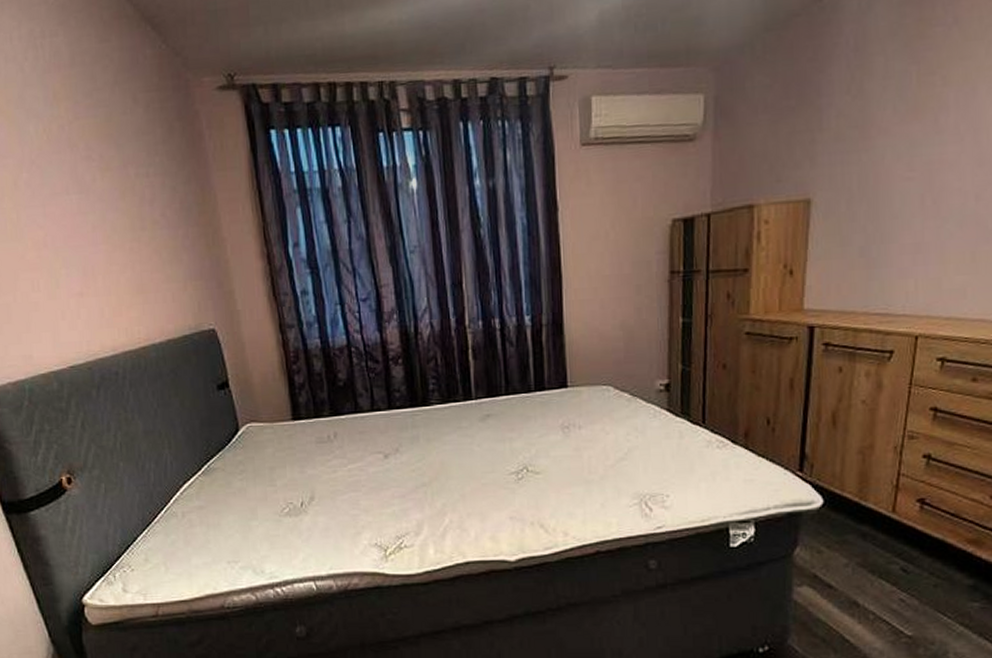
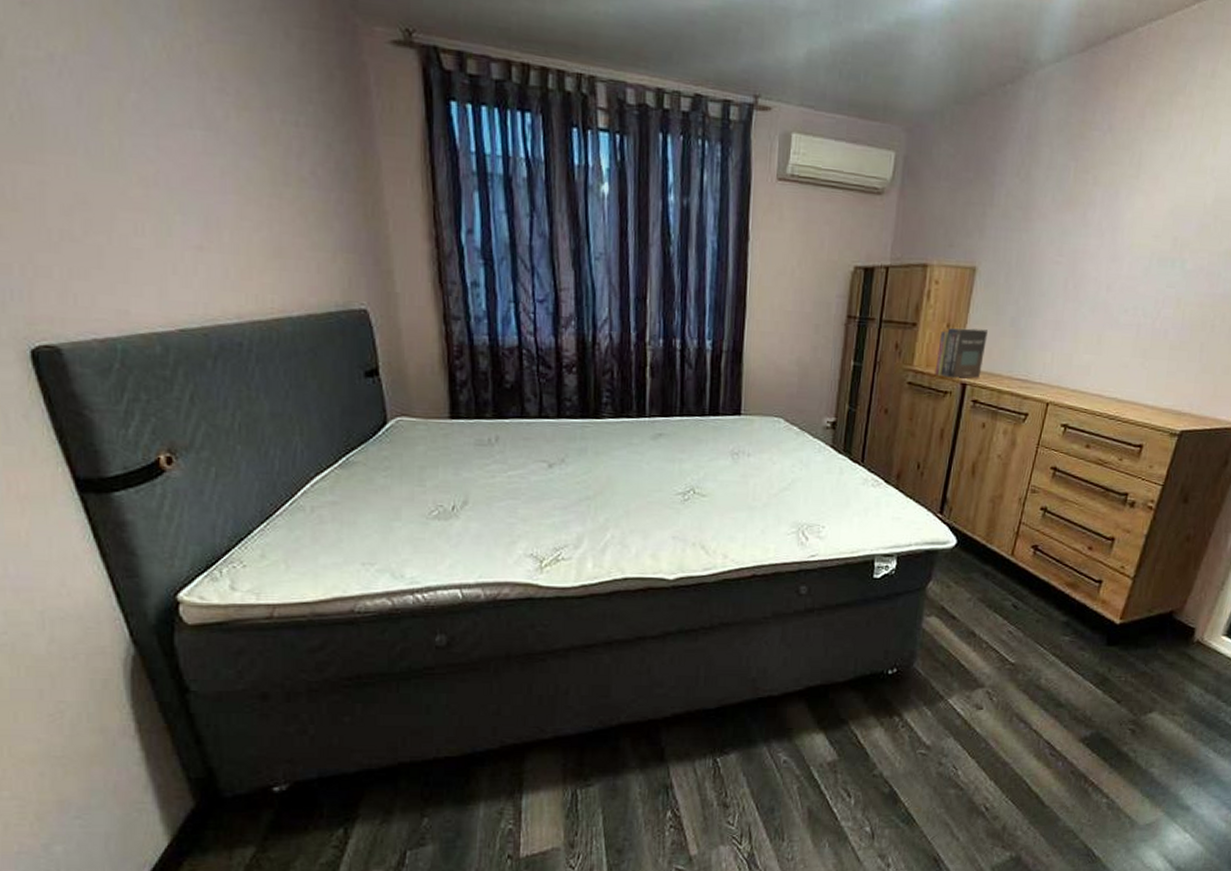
books: none [775,264,833,323] -> present [935,328,988,379]

